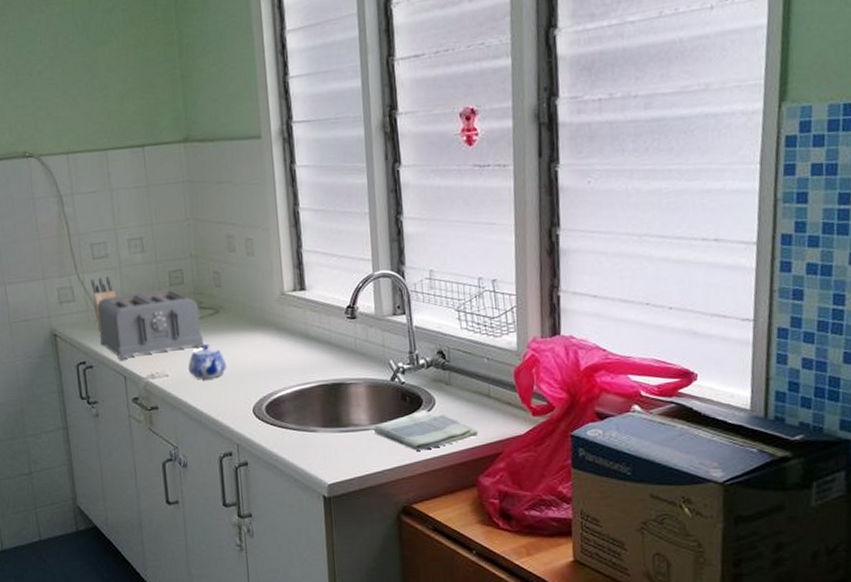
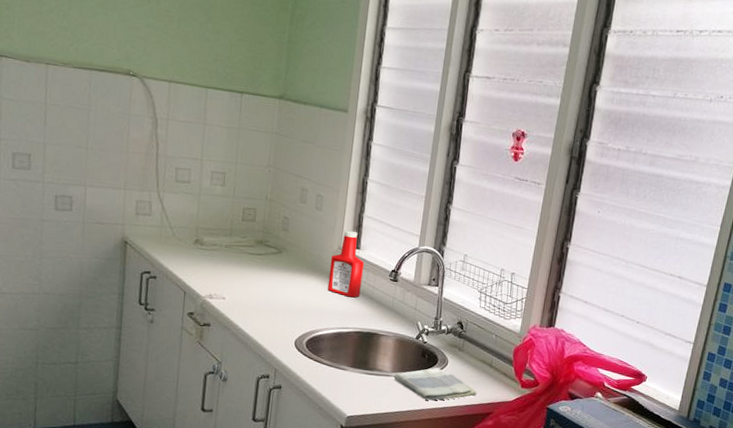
knife block: present [91,276,117,332] -> none [167,198,192,248]
toaster: present [98,289,203,360] -> none [168,218,265,280]
teapot: present [188,344,227,379] -> none [244,278,280,309]
ketchup bottle: none [274,270,316,348] -> present [327,230,364,298]

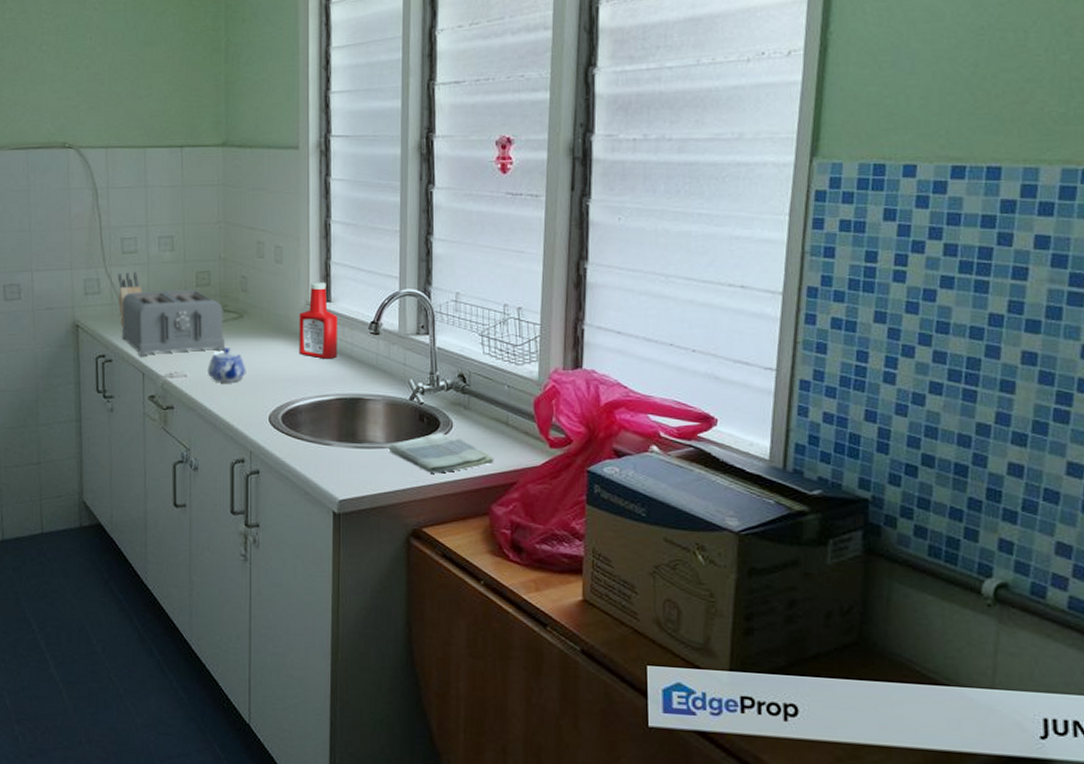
knife block: none [167,198,192,248] -> present [118,272,142,327]
toaster: none [168,218,265,280] -> present [122,289,225,356]
teapot: none [244,278,280,309] -> present [208,348,246,382]

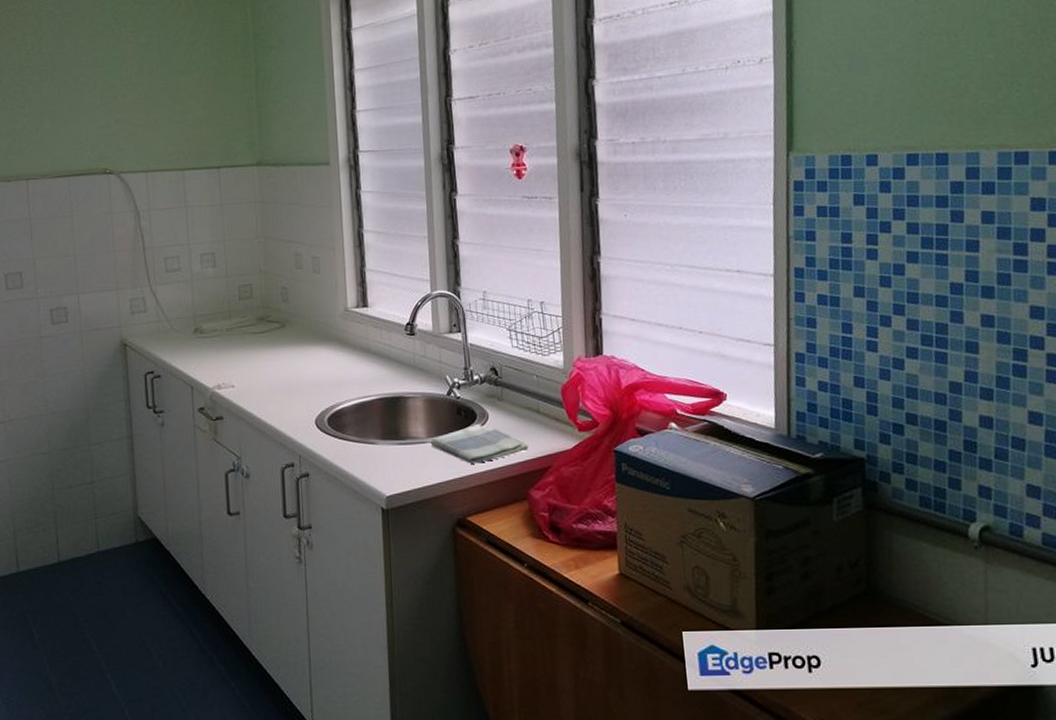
knife block: present [118,272,142,327] -> none [163,289,187,343]
toaster: present [122,289,225,356] -> none [168,302,269,370]
teapot: present [208,348,246,382] -> none [254,357,292,390]
ketchup bottle: present [299,281,337,359] -> none [338,288,377,362]

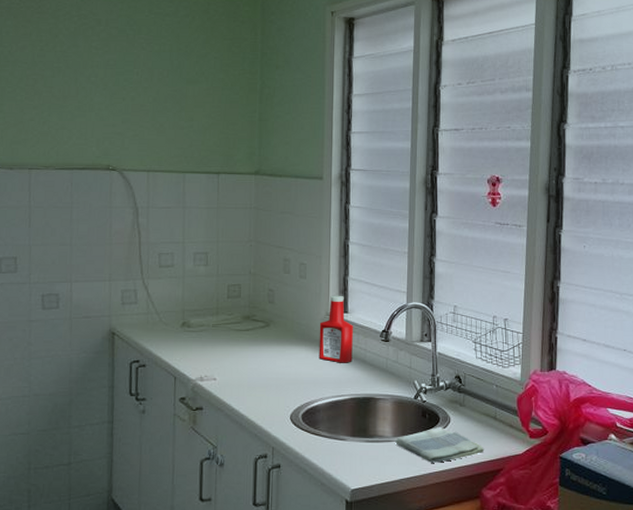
ketchup bottle: none [338,288,377,362] -> present [318,295,353,363]

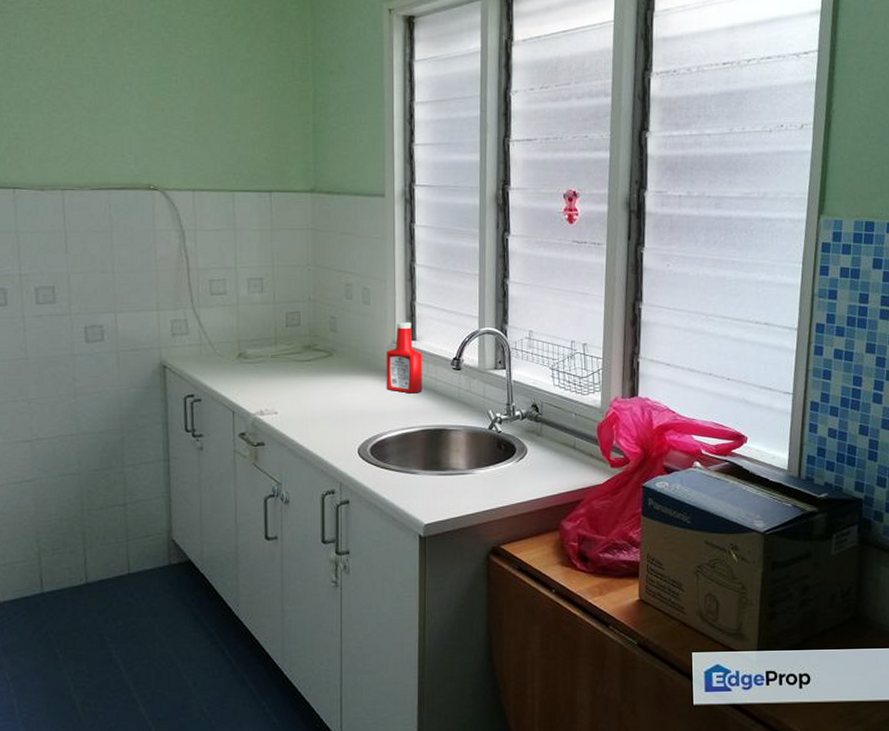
dish towel: present [395,426,485,463] -> none [470,457,564,495]

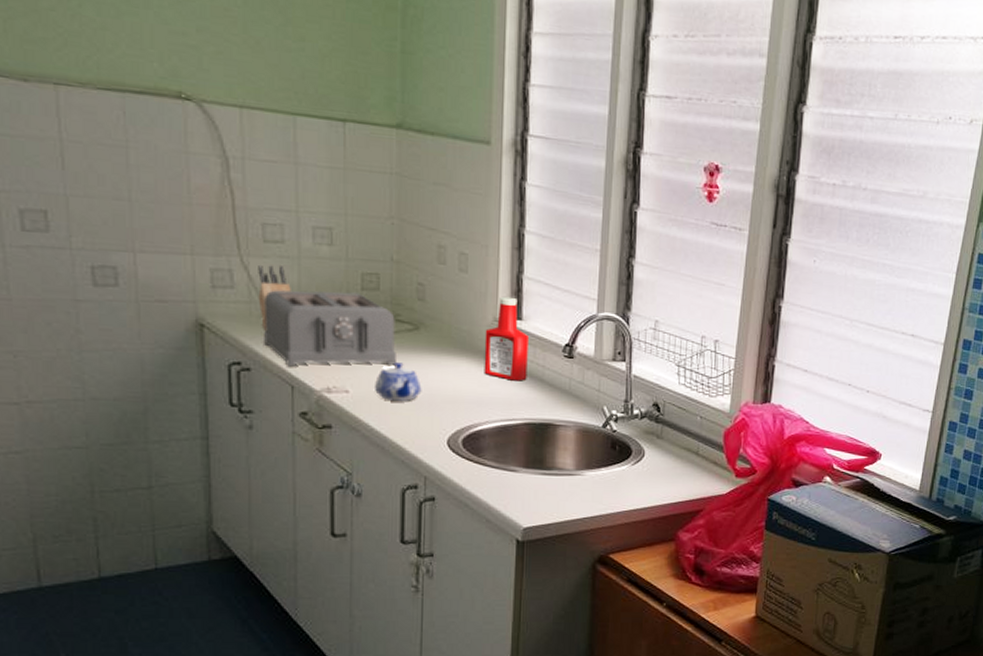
knife block: none [206,313,232,367] -> present [258,264,291,330]
toaster: none [211,329,314,395] -> present [264,290,396,367]
teapot: none [298,385,336,418] -> present [375,362,422,401]

